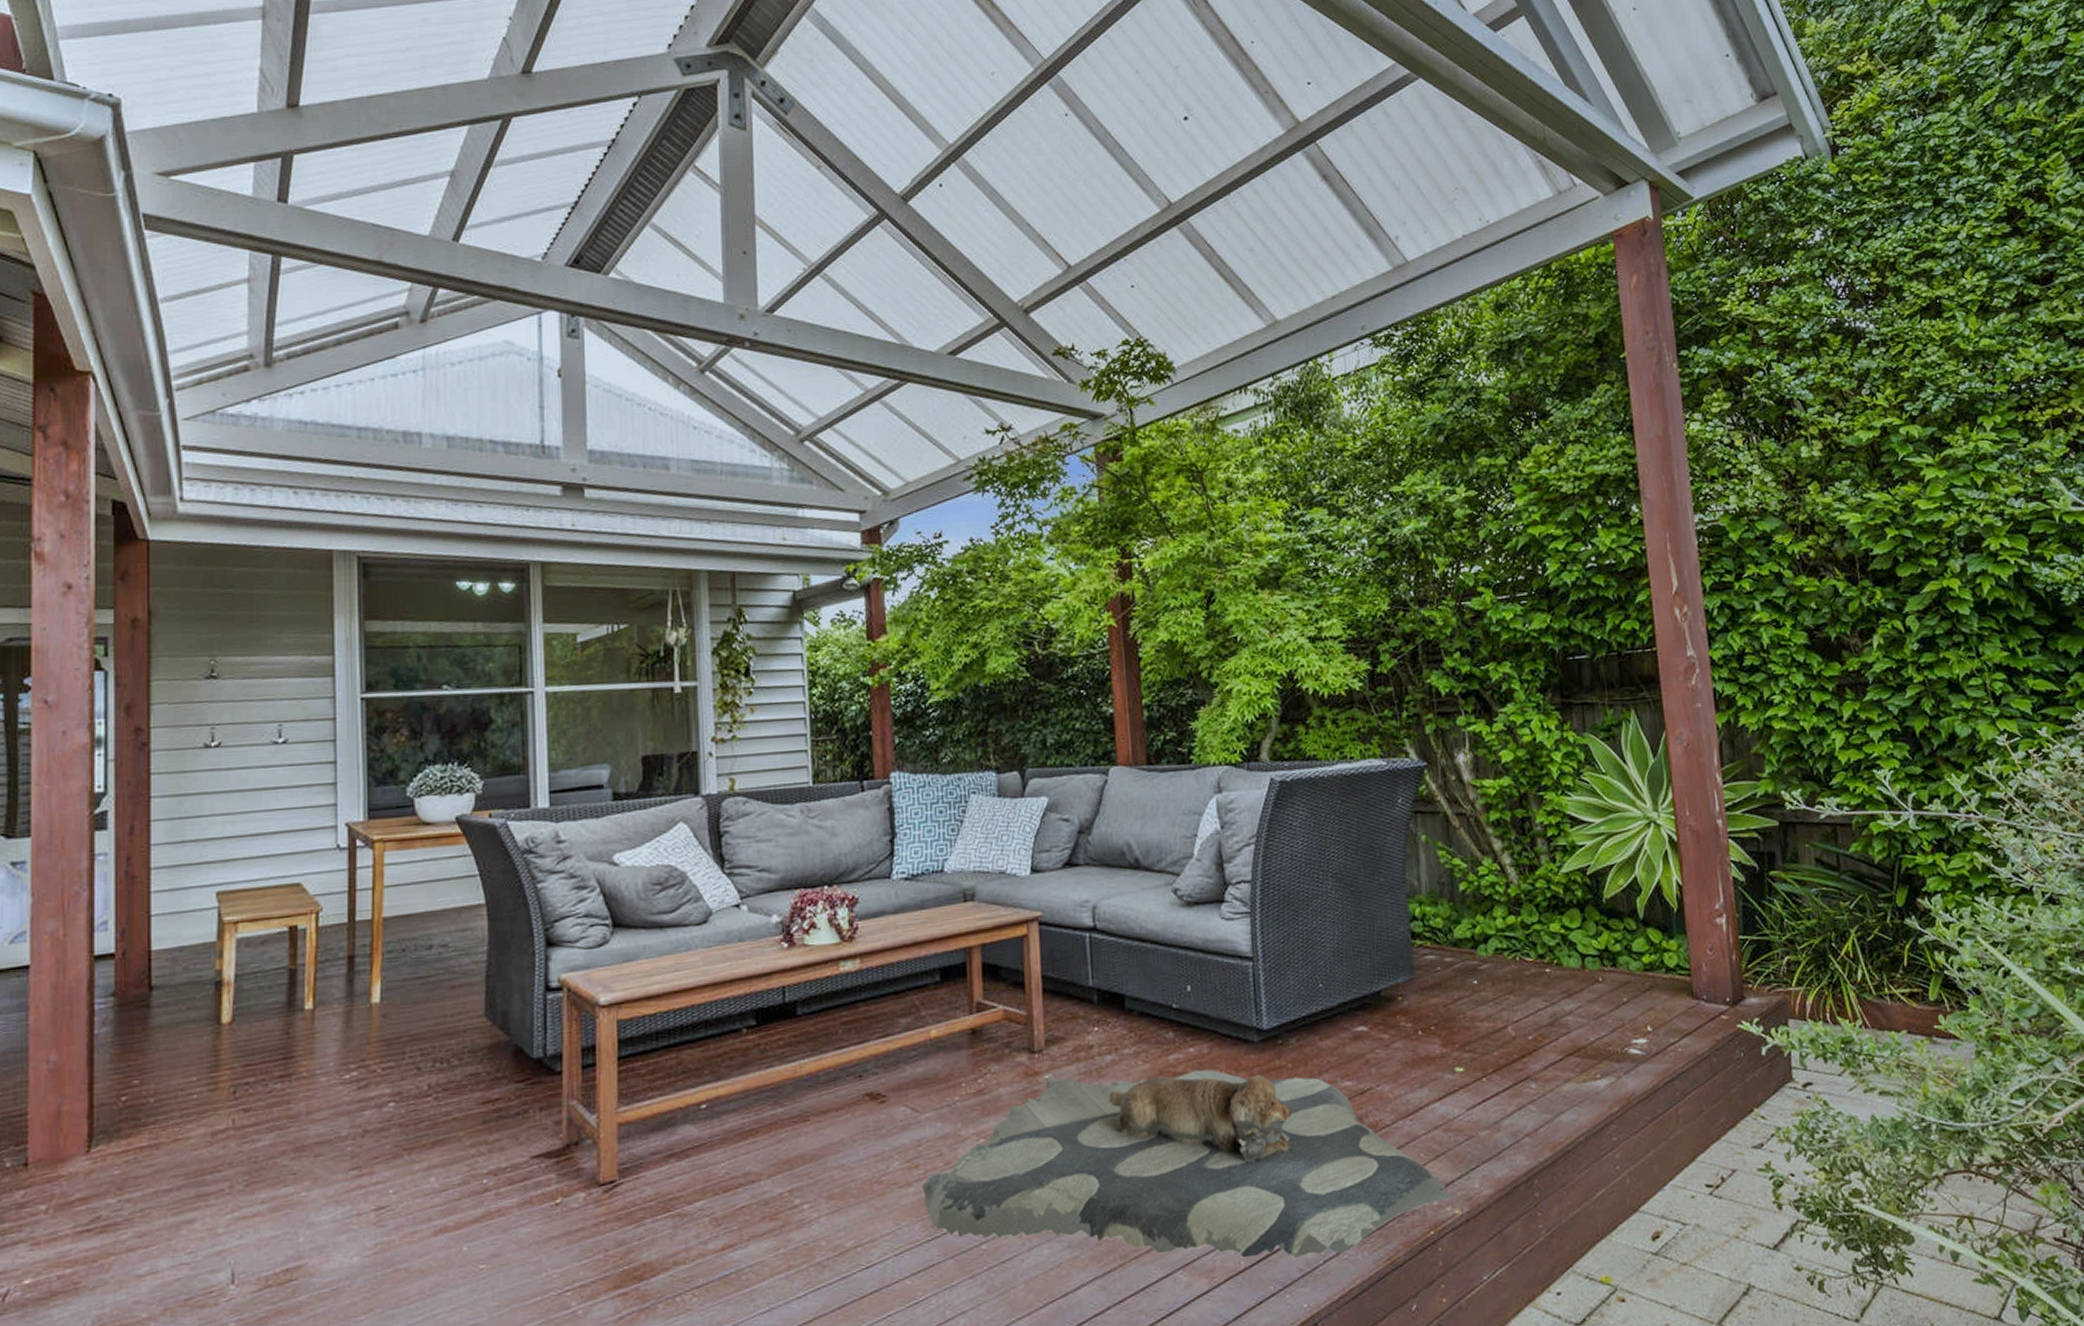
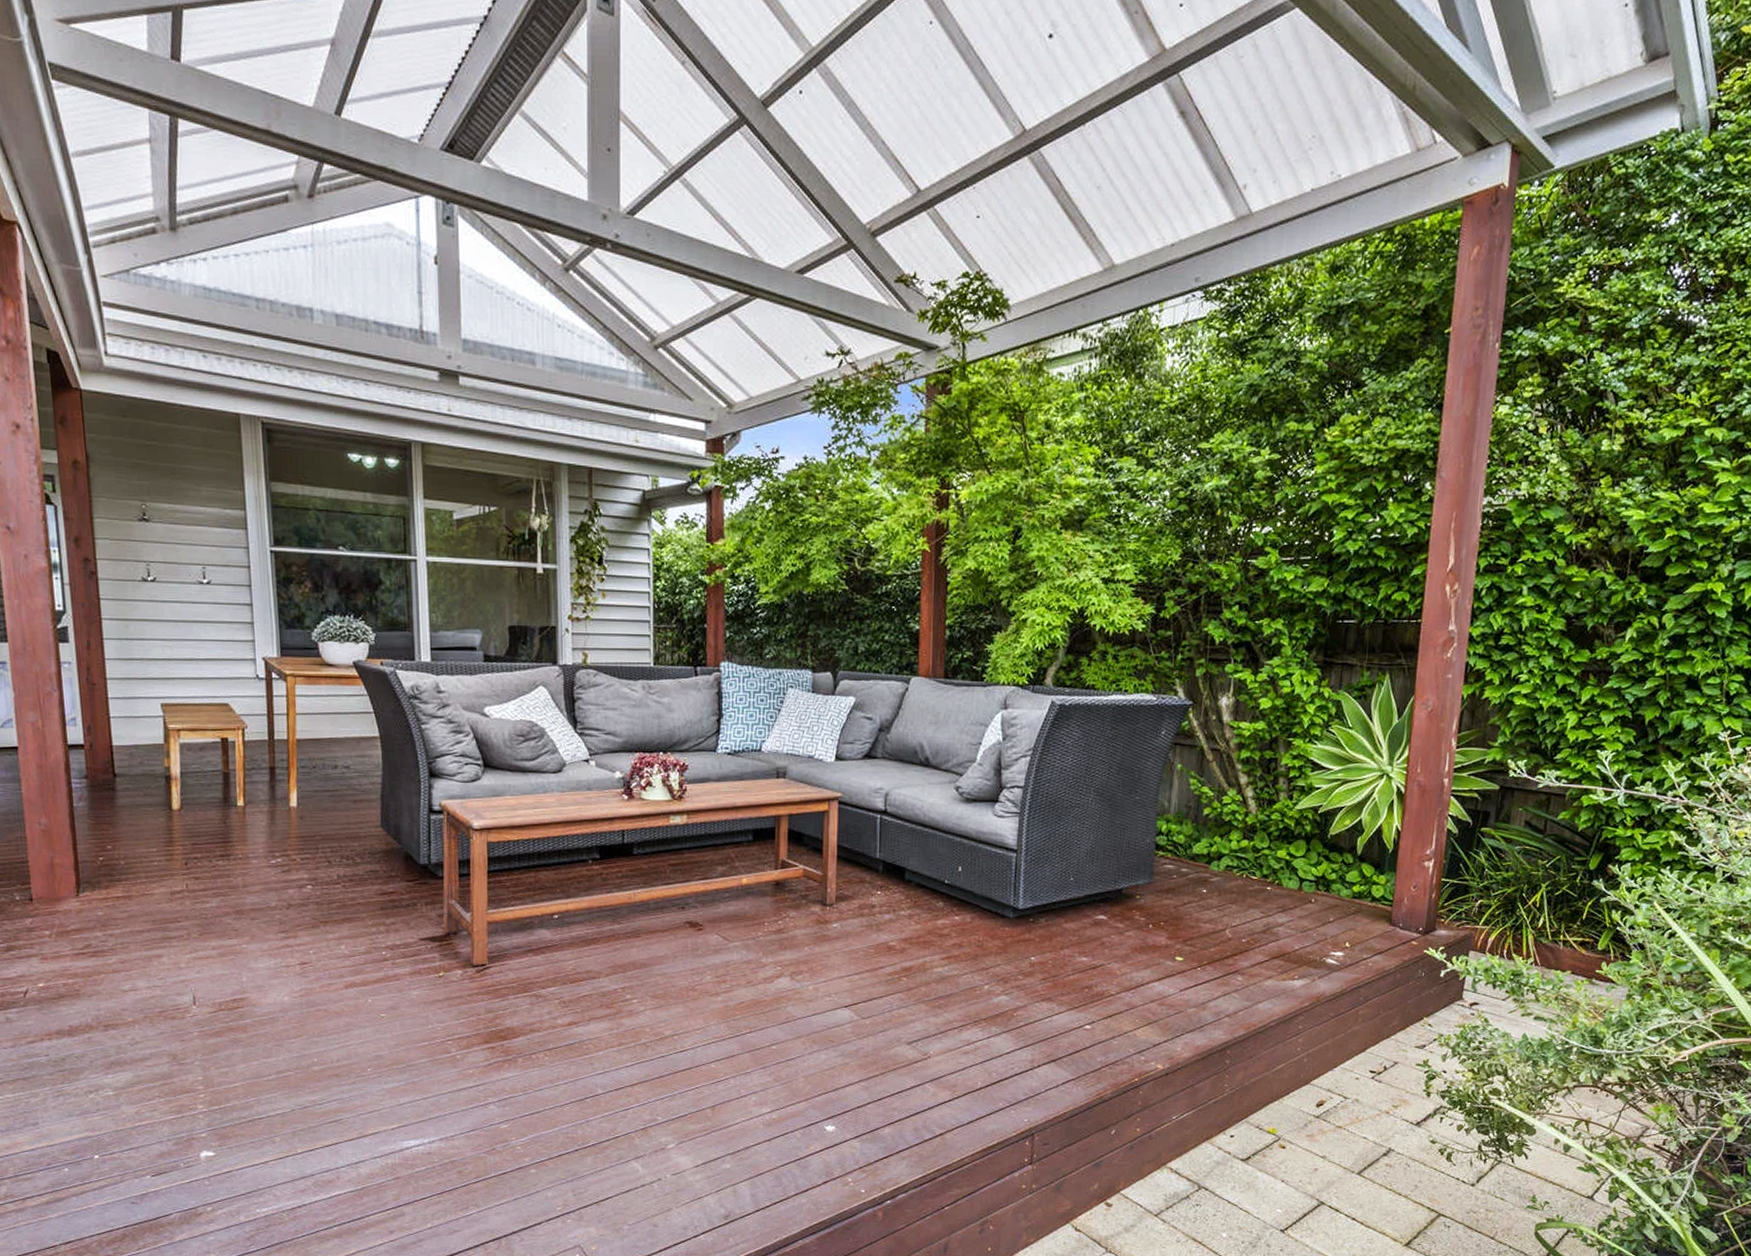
dog bed: present [922,1069,1454,1259] -> none [728,926,1159,1086]

